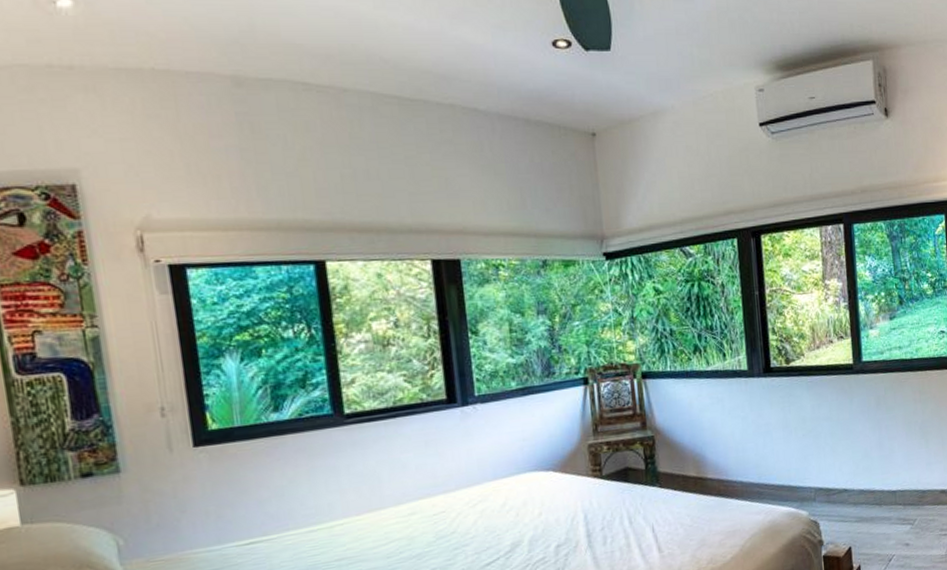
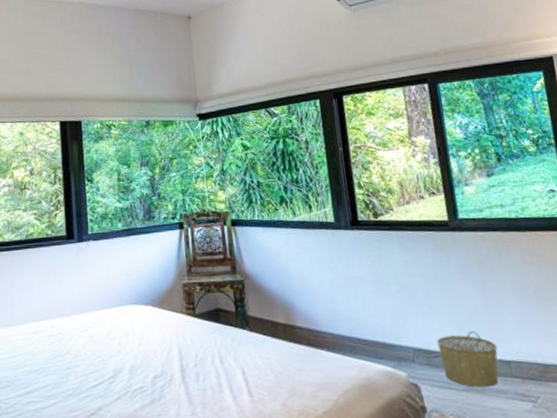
basket: none [836,466,887,518] -> present [437,330,499,387]

